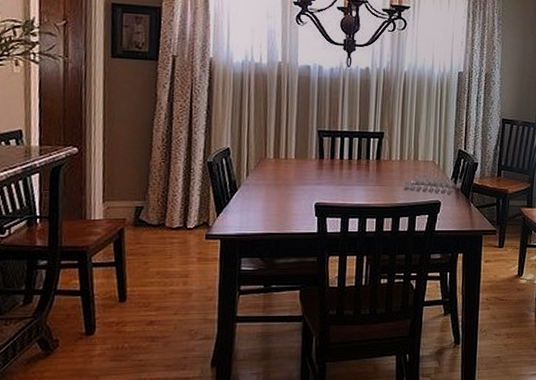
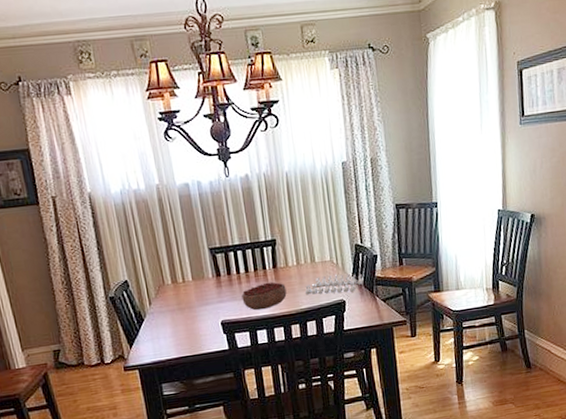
decorative bowl: none [340,172,386,199] -> present [241,282,287,311]

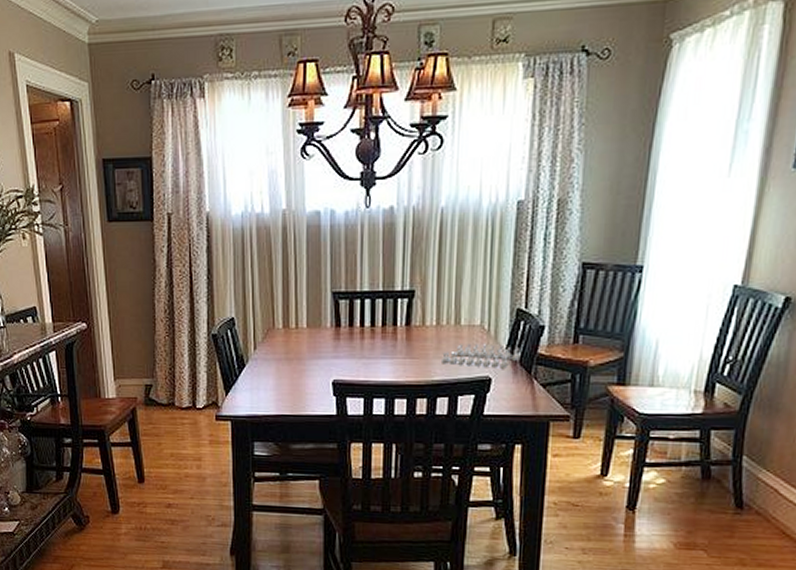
decorative bowl: present [241,282,287,311] -> none [362,342,418,374]

